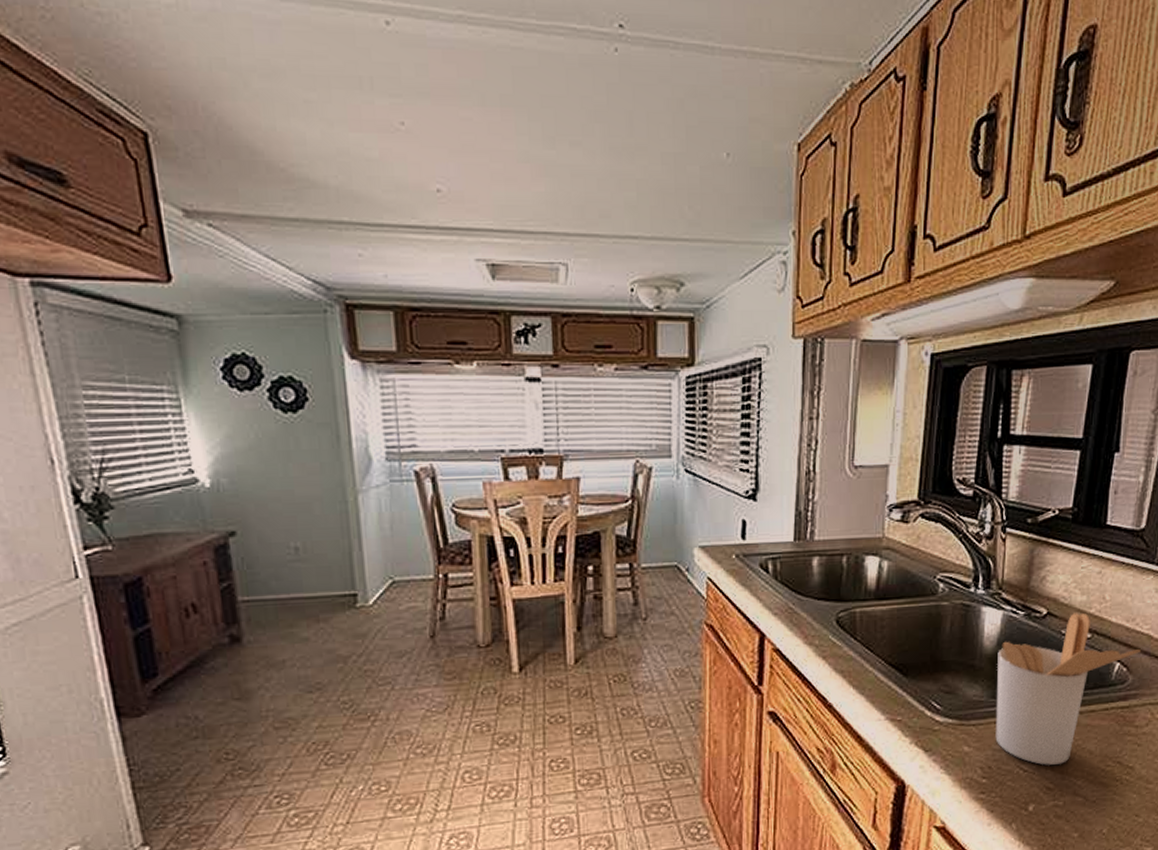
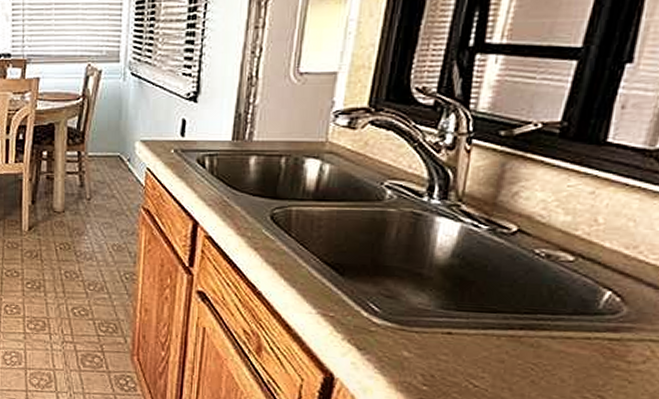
utensil holder: present [995,613,1141,765] -> none [441,233,643,386]

